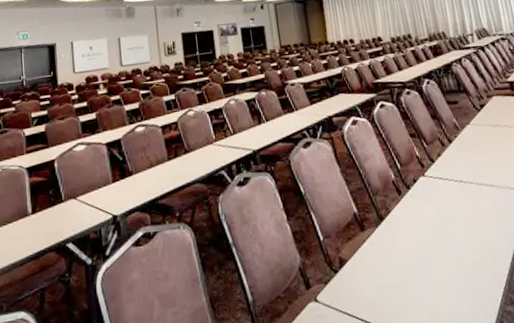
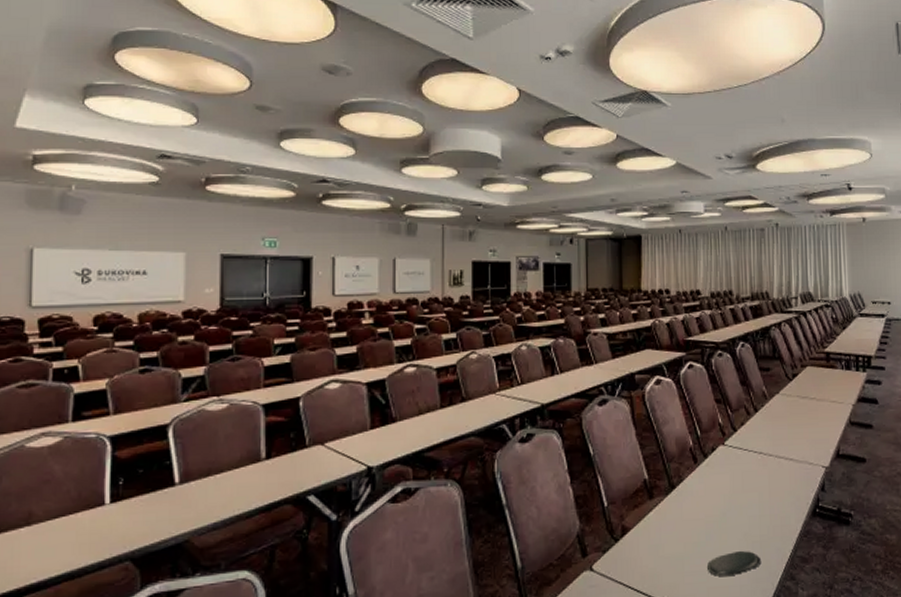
oval tray: none [425,276,479,304] -> present [706,550,762,577]

